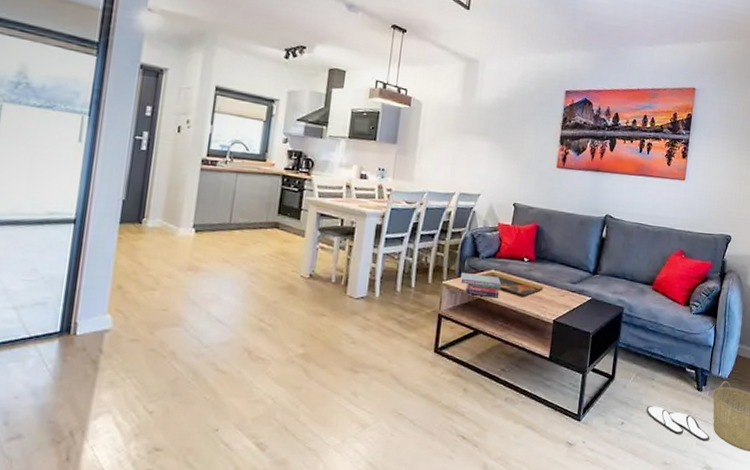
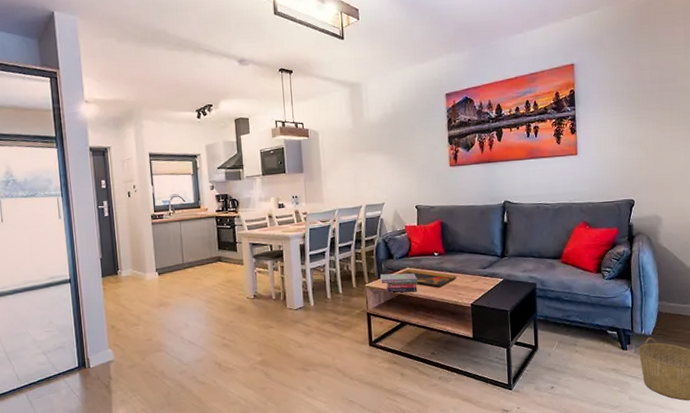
slippers: present [646,406,710,442] -> none [573,368,642,396]

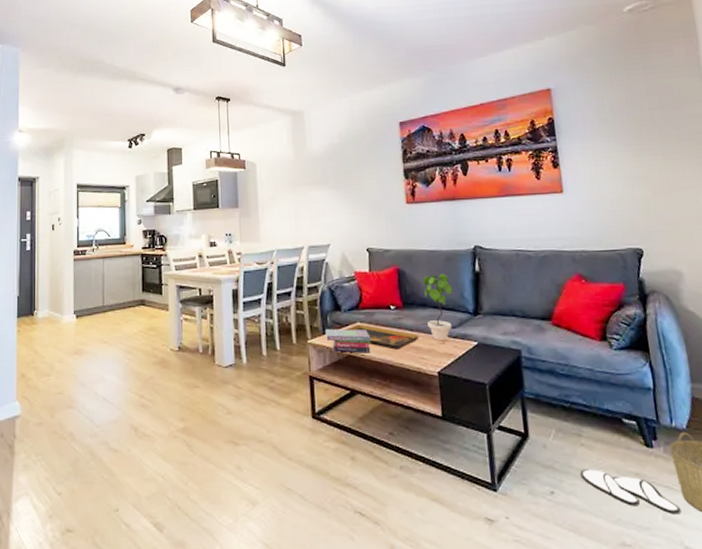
potted plant: none [461,224,485,280] -> present [422,273,453,342]
slippers: none [573,368,642,396] -> present [580,469,682,515]

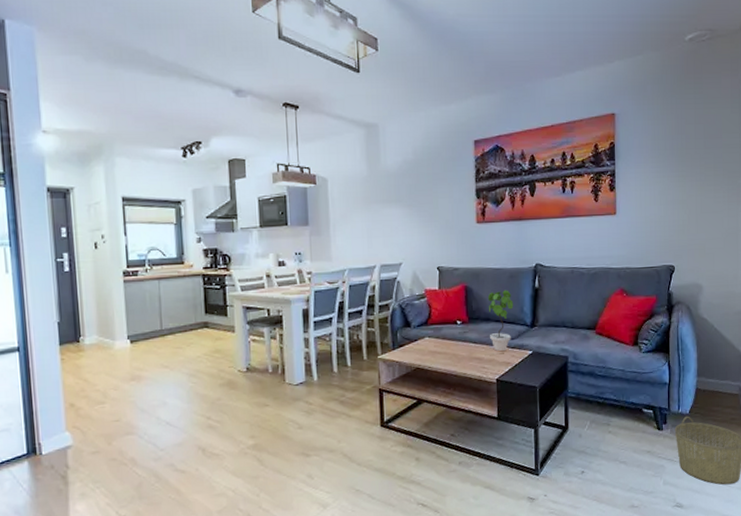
books: present [325,329,371,353] -> none [395,343,438,366]
decorative tray: present [344,324,419,350] -> none [413,339,482,361]
slippers: present [580,469,682,515] -> none [606,451,677,480]

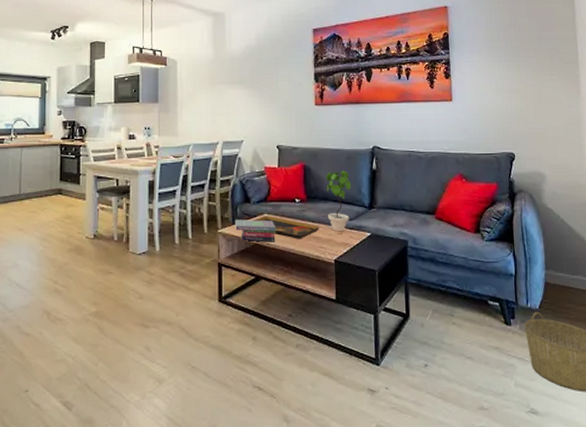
books: none [395,343,438,366] -> present [235,219,277,242]
decorative tray: none [413,339,482,361] -> present [253,215,320,239]

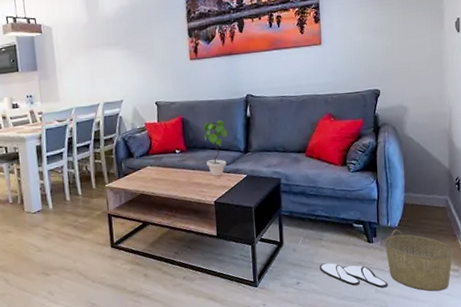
books: present [235,219,277,242] -> none [121,172,160,193]
decorative tray: present [253,215,320,239] -> none [137,167,200,186]
slippers: none [450,344,530,382] -> present [319,263,388,288]

